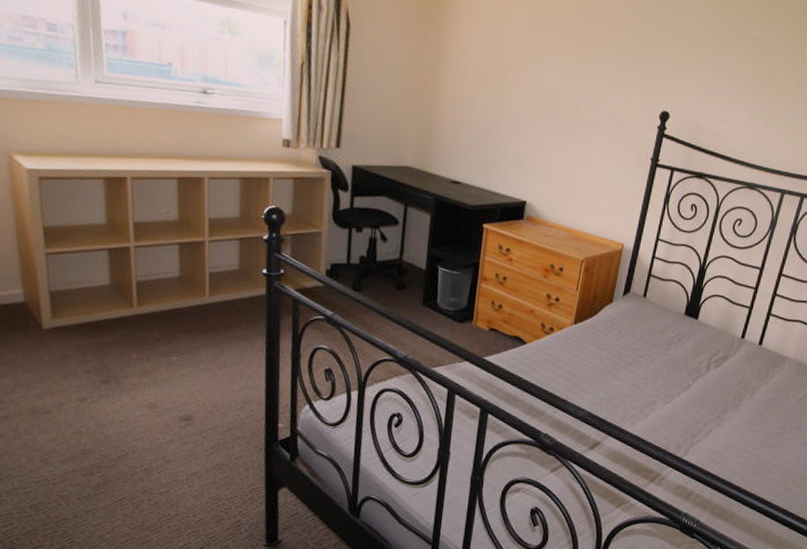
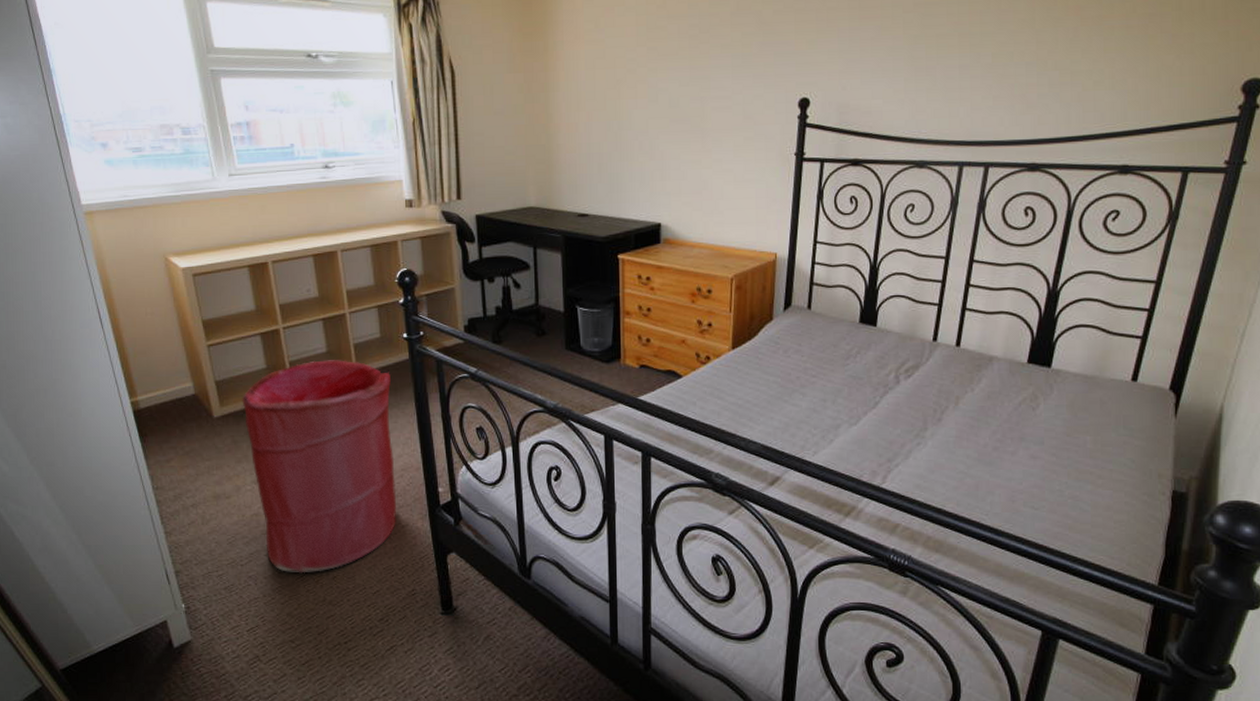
laundry hamper: none [77,283,244,497] -> present [242,360,397,574]

